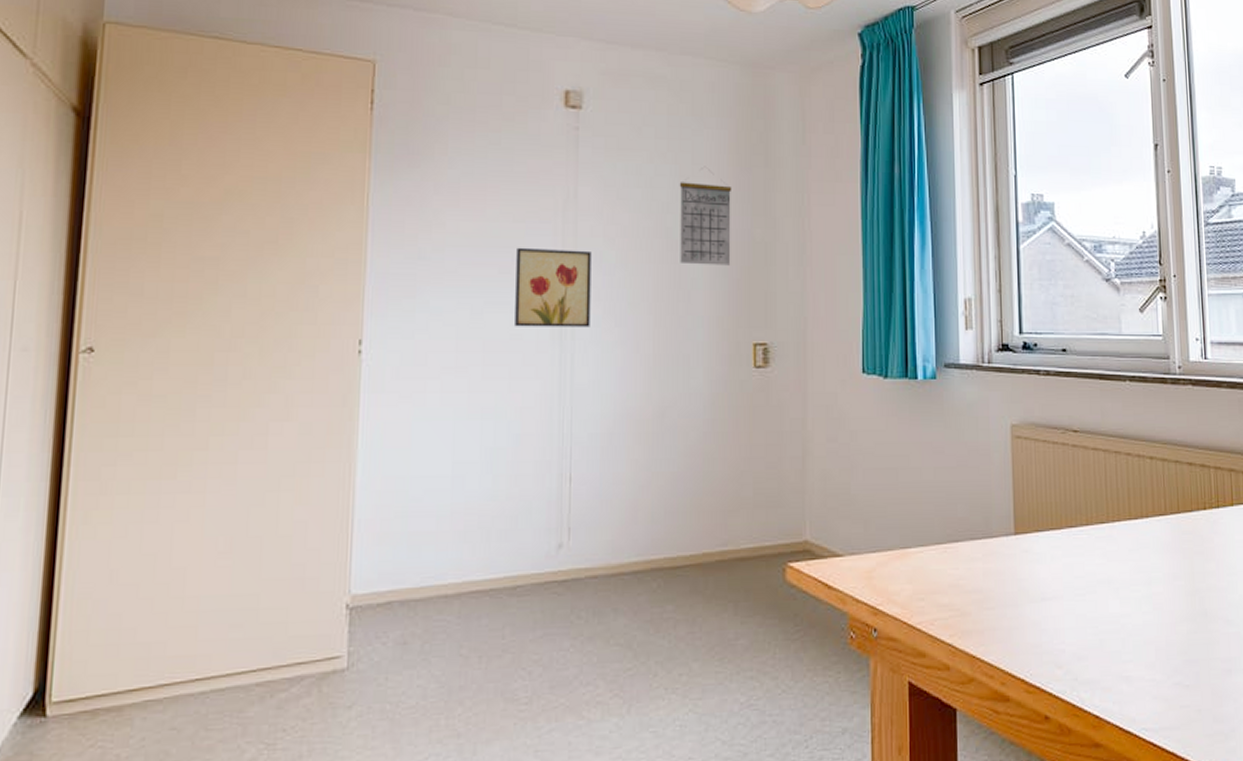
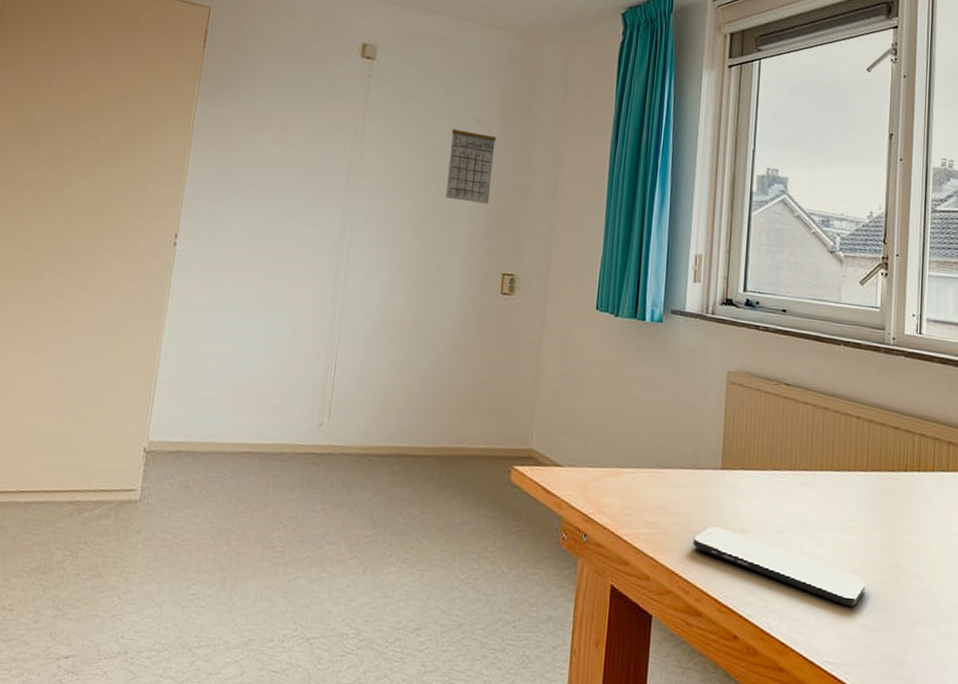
wall art: present [515,247,591,327] -> none [302,171,371,244]
smartphone: none [992,599,1176,664] -> present [693,526,866,606]

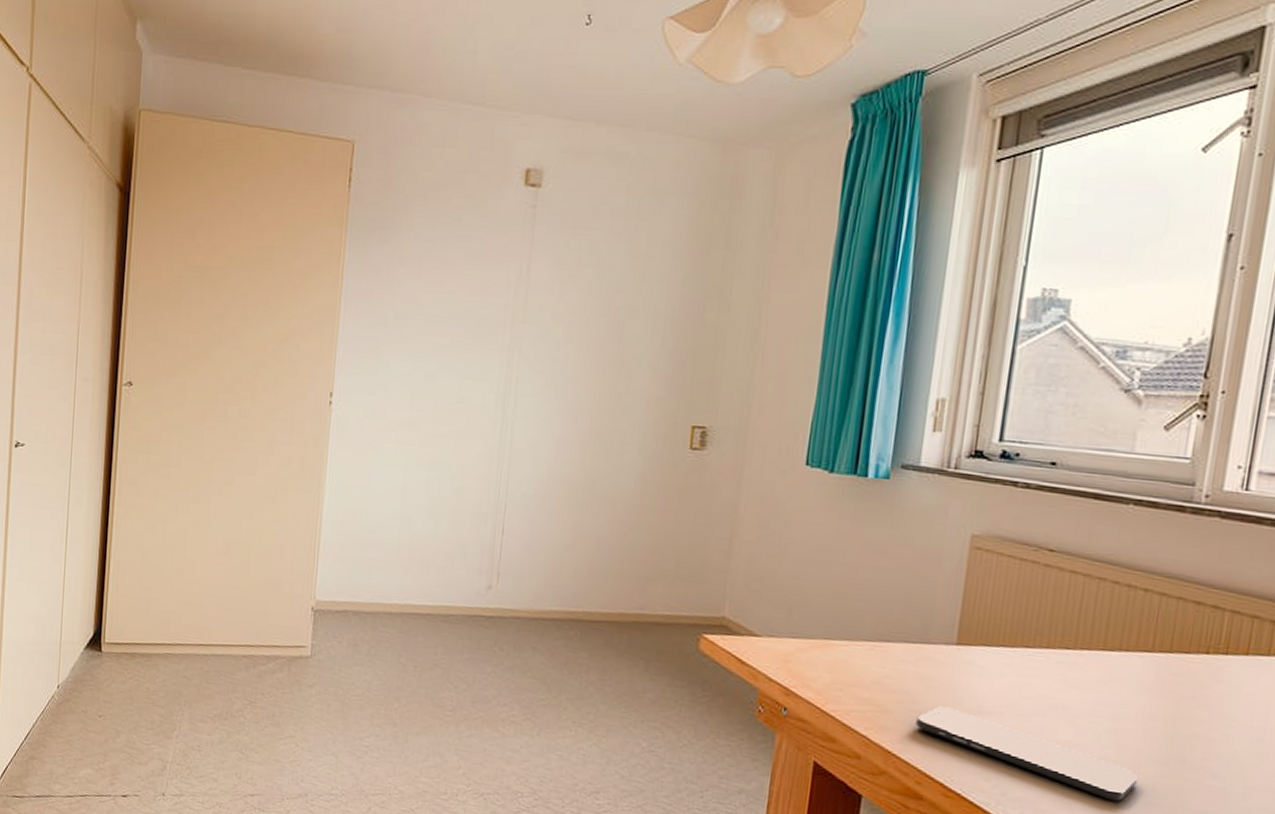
calendar: present [445,117,497,204] -> none [625,247,687,348]

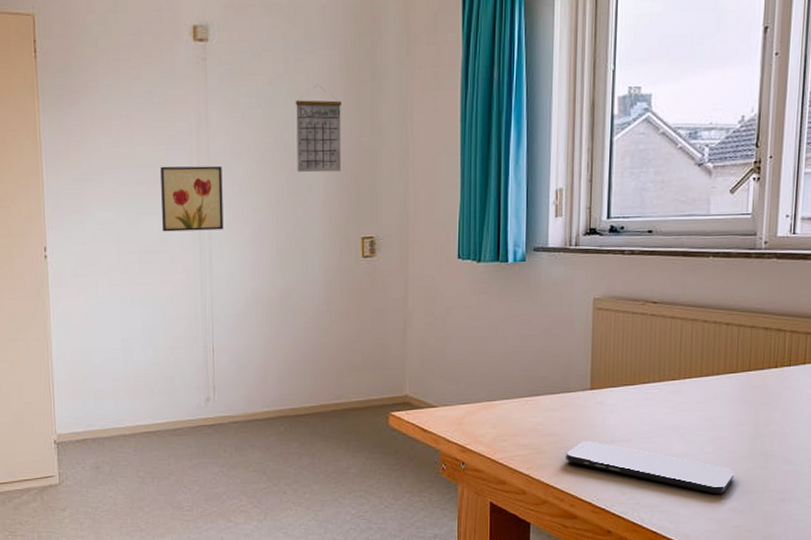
wall art: none [463,319,539,398] -> present [160,165,224,232]
calendar: none [625,247,687,348] -> present [295,84,342,173]

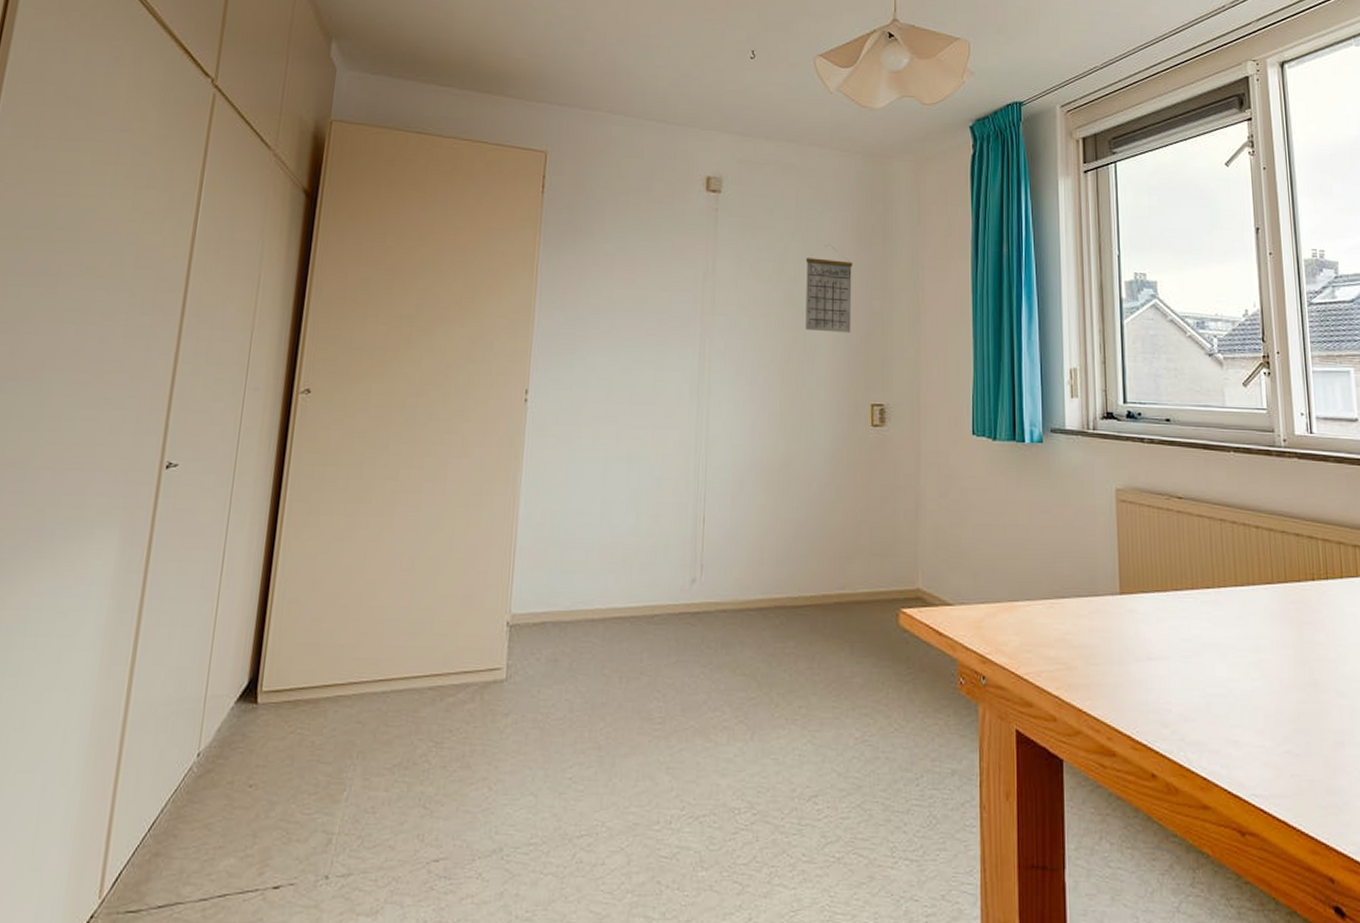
wall art: present [160,165,224,232] -> none [658,312,727,385]
smartphone: present [566,441,735,493] -> none [1098,657,1286,731]

